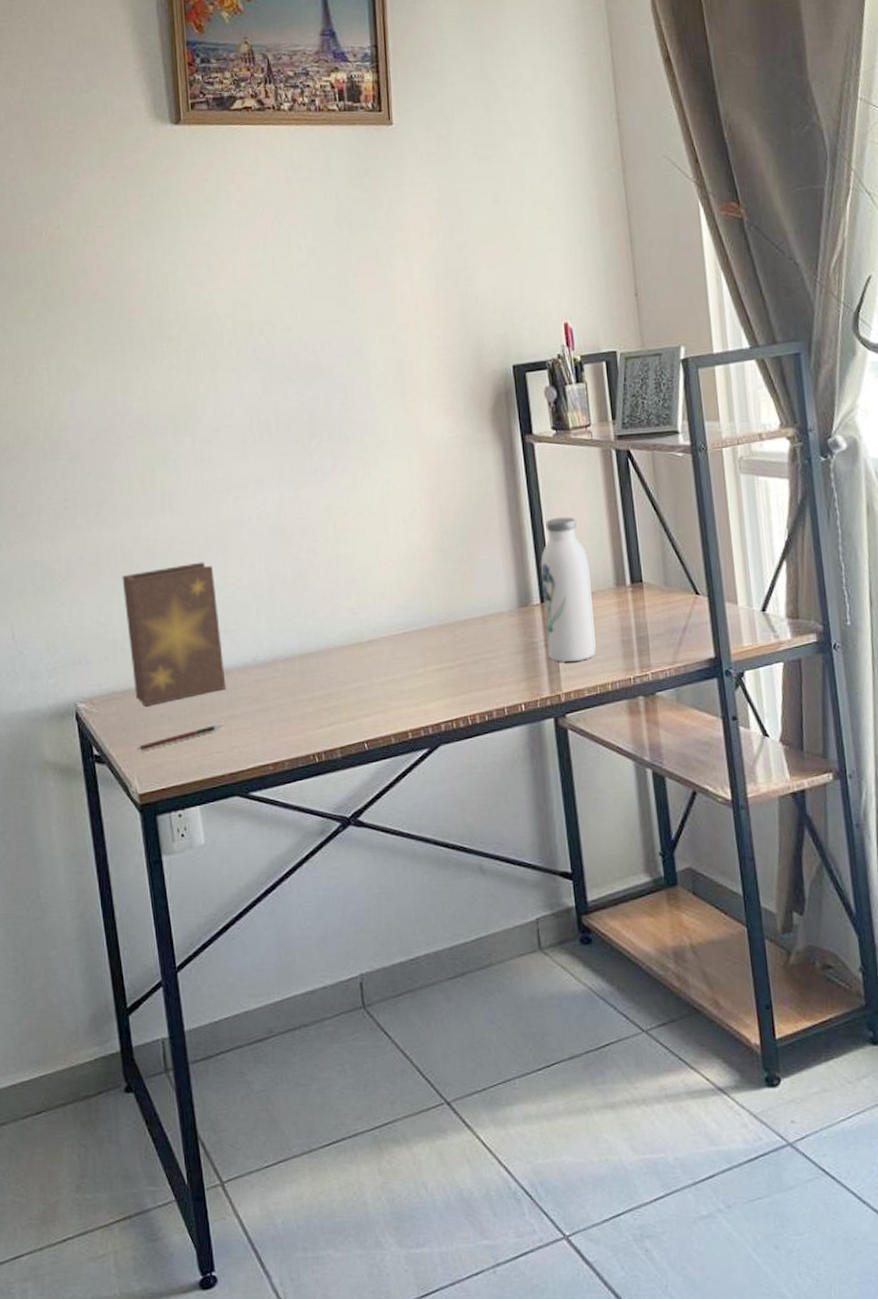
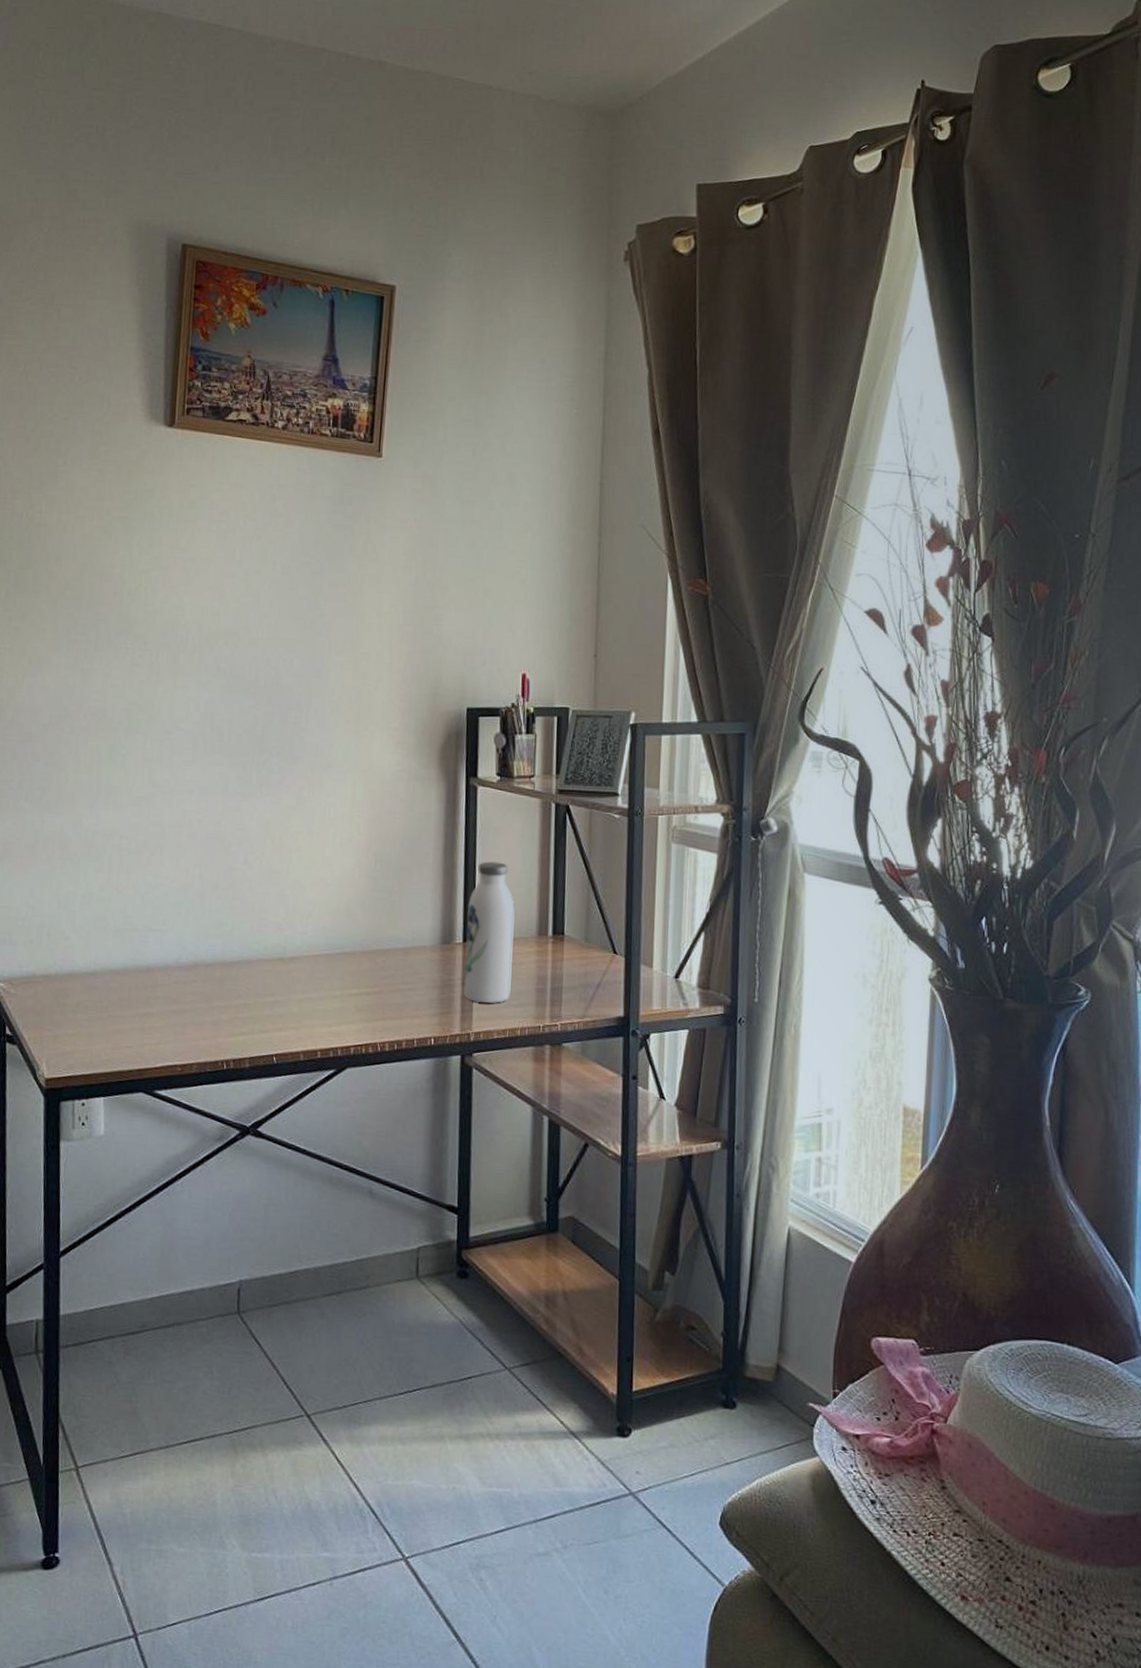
book: present [122,562,226,706] -> none [55,859,148,994]
pen: present [137,725,224,751] -> none [49,1020,138,1036]

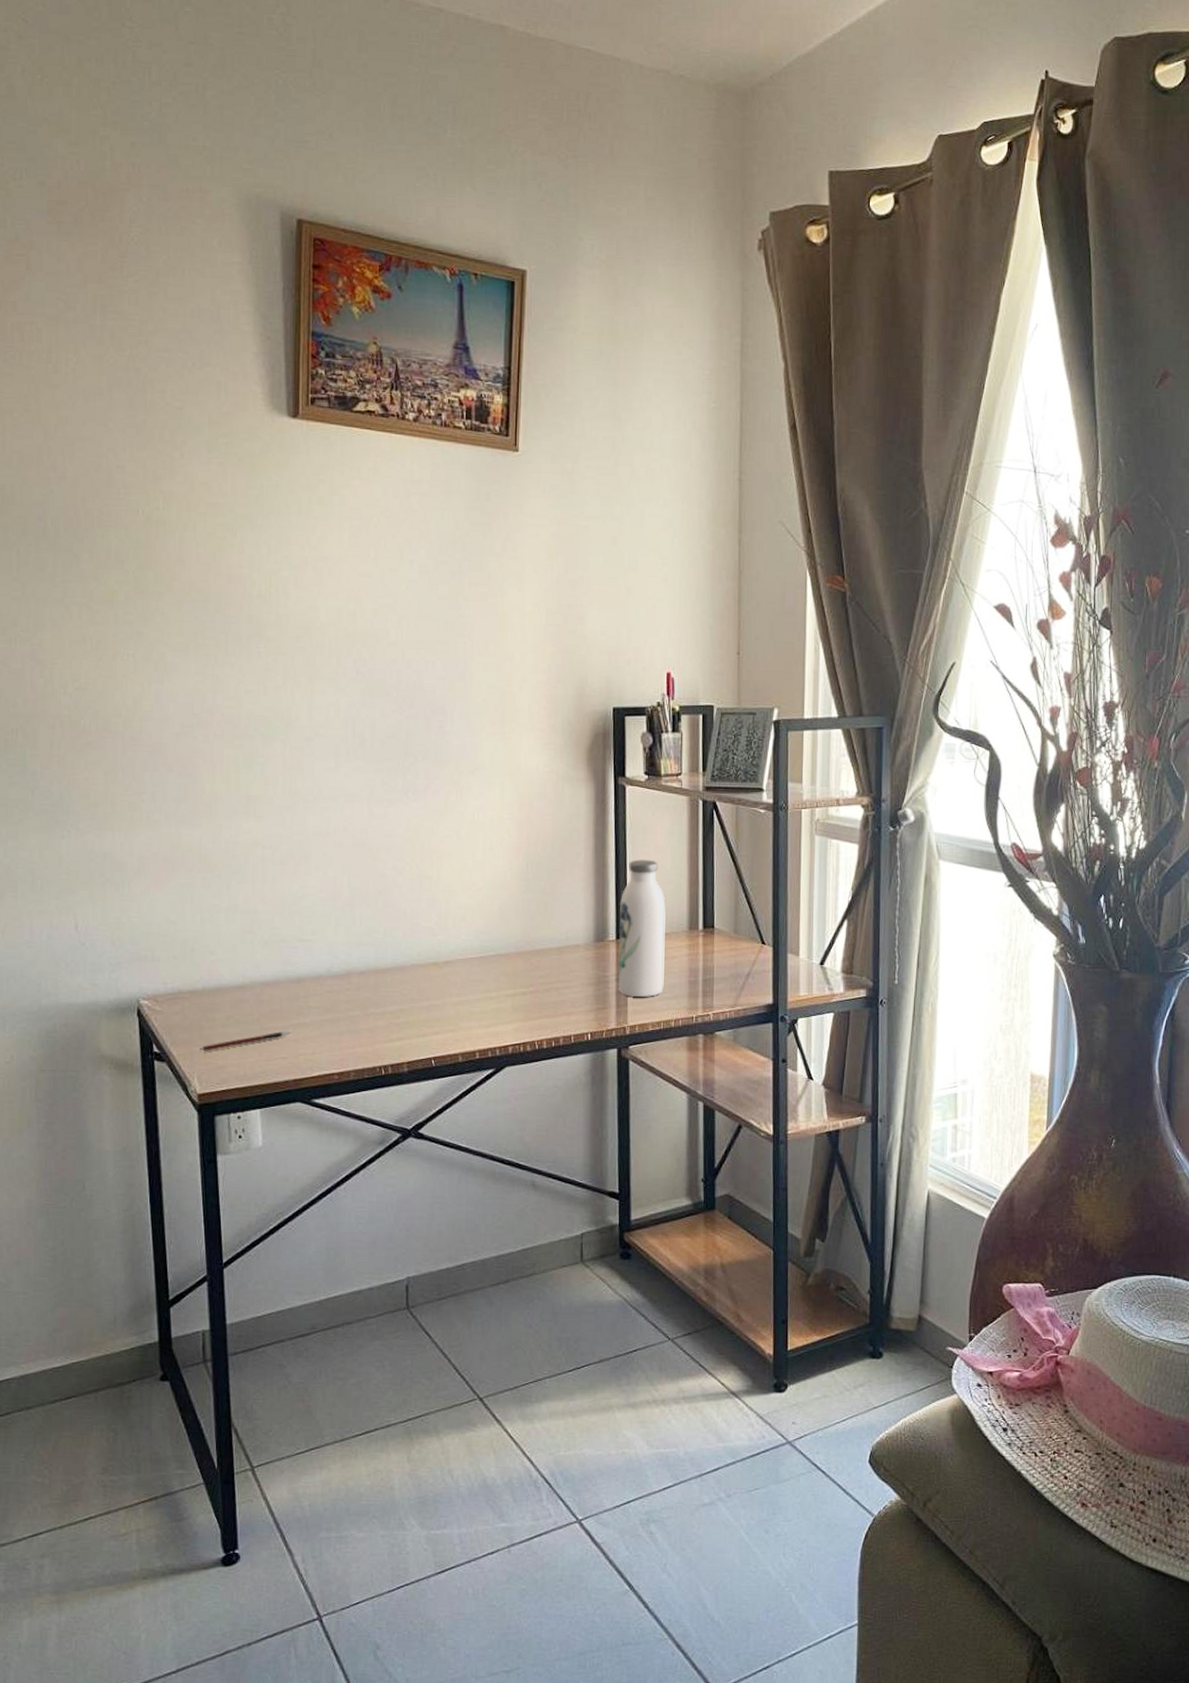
pen: none [49,1020,138,1036] -> present [200,1032,292,1051]

